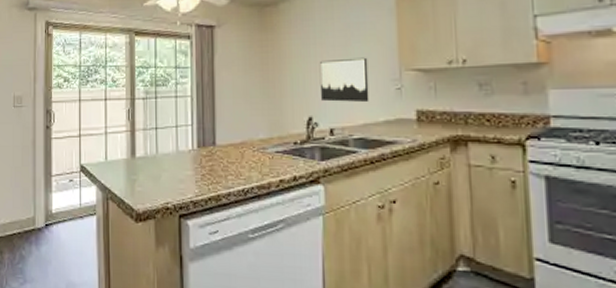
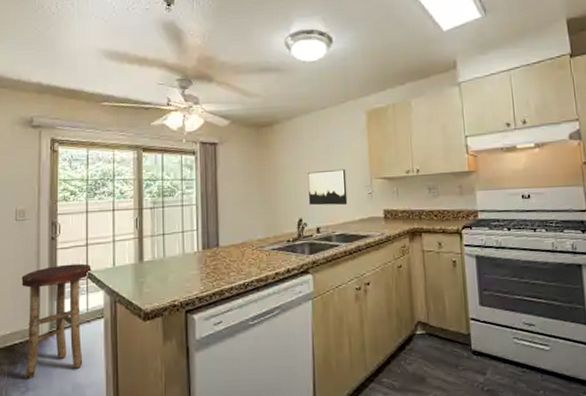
stool: none [19,155,86,271] -> present [21,263,93,379]

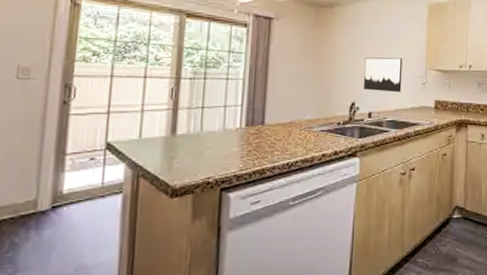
stool: present [21,263,93,379] -> none [13,132,113,259]

